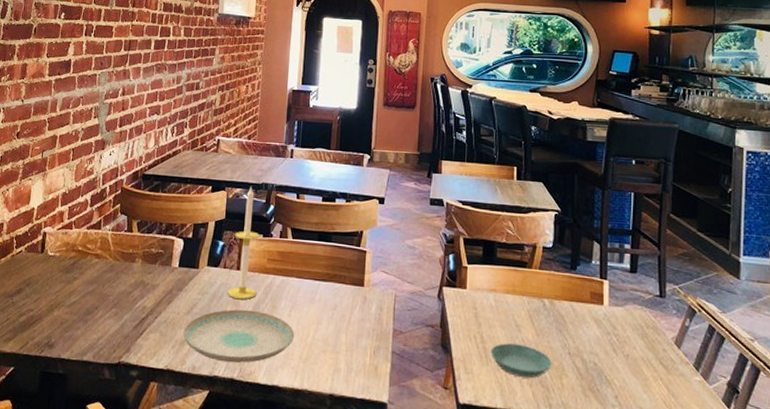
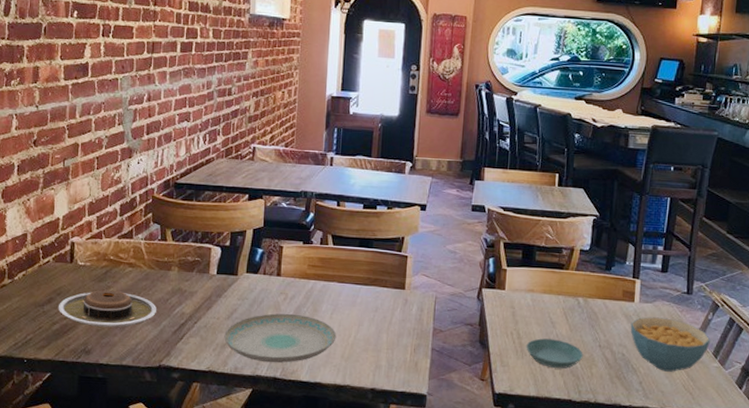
plate: none [26,281,120,321] -> present [58,289,157,328]
candle: present [227,186,260,299] -> none [268,194,300,304]
cereal bowl: none [601,322,690,386] -> present [630,317,711,372]

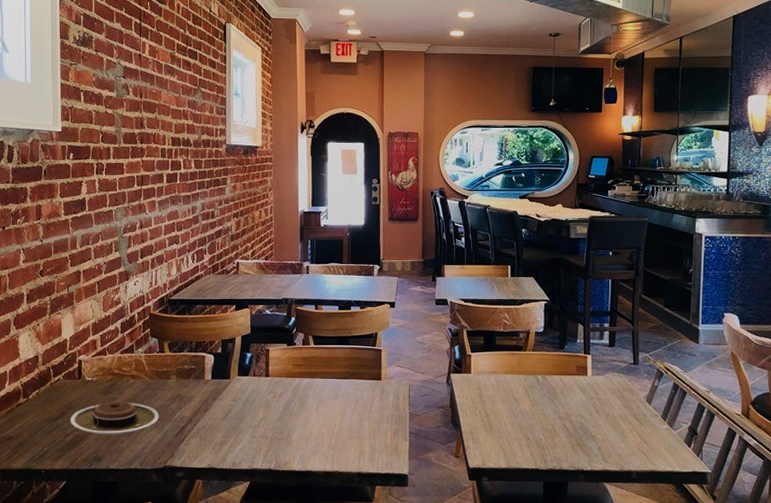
plate: present [224,313,336,363] -> none [221,411,322,456]
saucer: present [526,338,583,369] -> none [494,415,546,442]
cereal bowl: present [630,317,711,372] -> none [586,388,659,436]

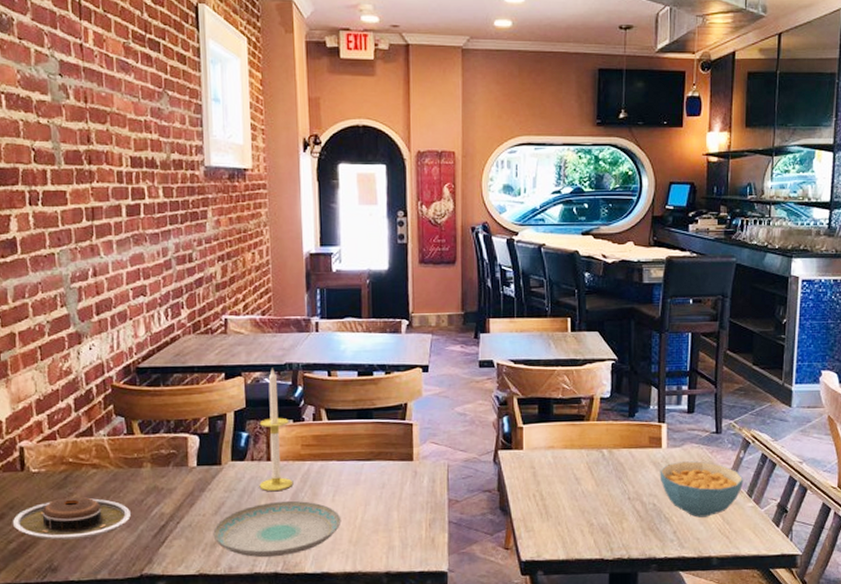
plate: none [221,411,322,456] -> present [213,501,340,558]
candle: none [259,302,286,401] -> present [259,368,294,491]
cereal bowl: none [586,388,659,436] -> present [659,461,744,518]

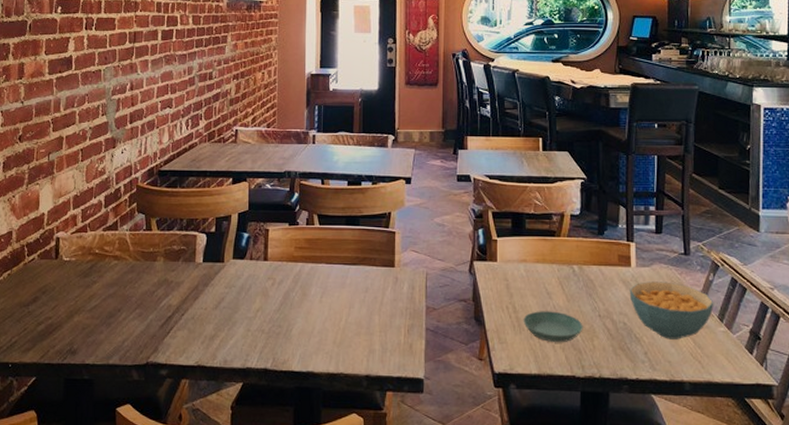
plate: present [12,496,132,540] -> none [43,285,144,325]
plate: present [213,501,340,558] -> none [212,300,326,353]
candle: present [259,368,294,491] -> none [256,175,286,289]
saucer: none [551,496,612,528] -> present [523,311,583,343]

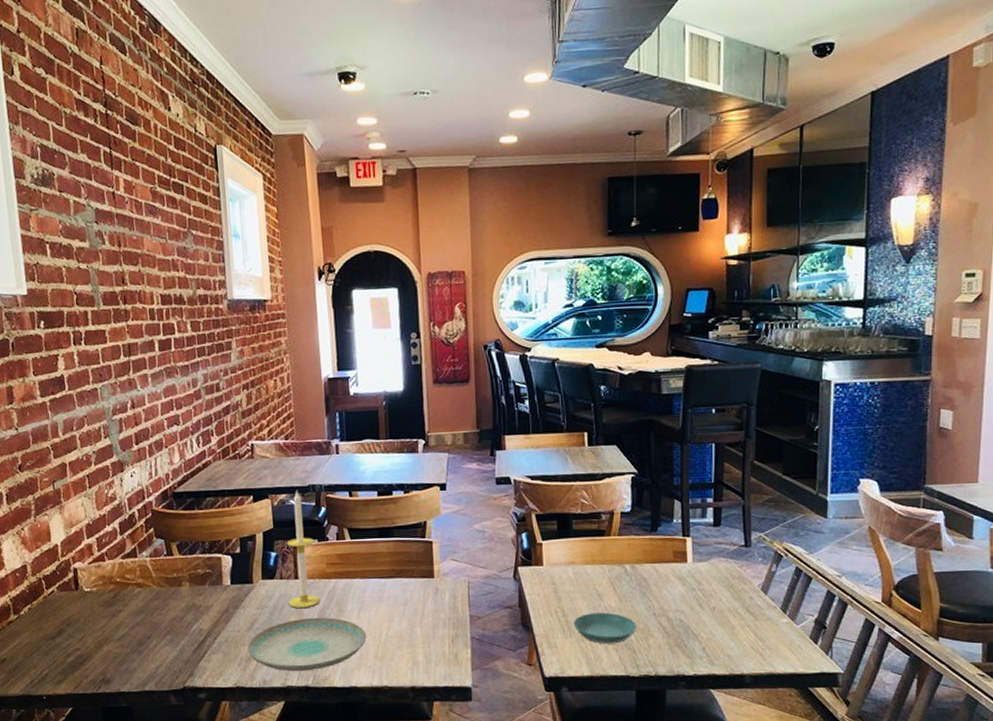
plate: none [212,300,326,353] -> present [247,617,366,672]
candle: none [256,175,286,289] -> present [286,490,320,608]
cereal bowl: present [629,281,714,340] -> none [685,575,777,634]

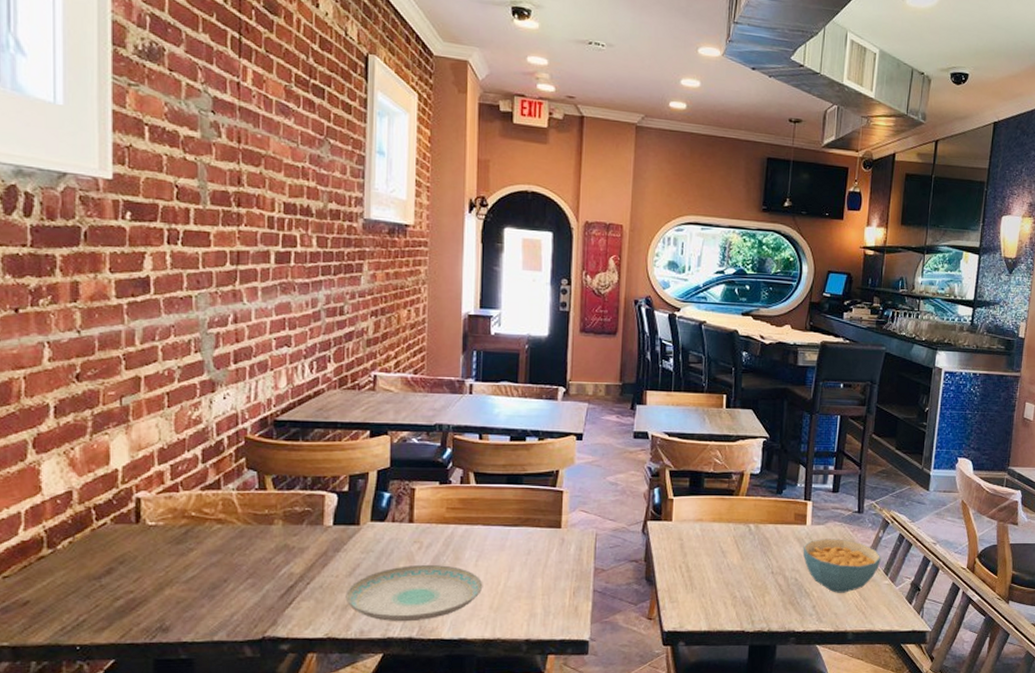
candle: present [286,490,320,608] -> none [399,428,436,553]
saucer: present [573,612,637,644] -> none [696,569,756,600]
cereal bowl: none [685,575,777,634] -> present [803,539,881,593]

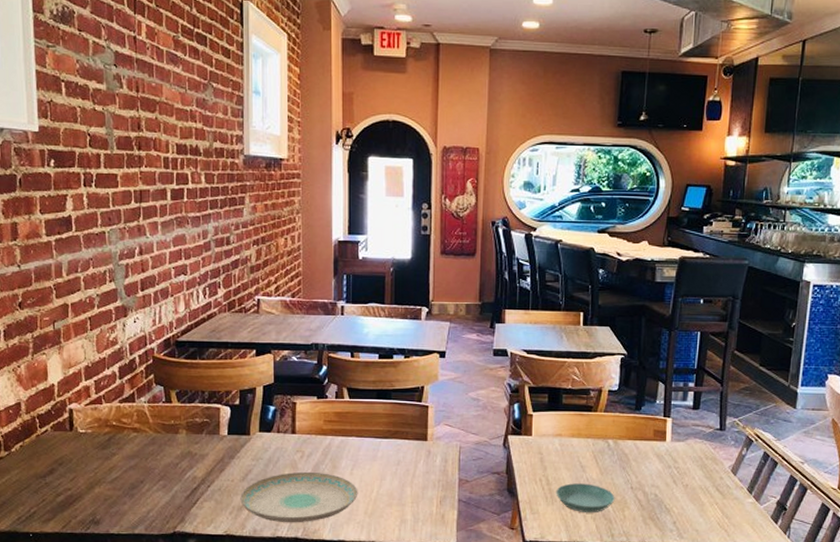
saucer: none [696,569,756,600] -> present [556,483,615,514]
cereal bowl: present [803,539,881,593] -> none [662,455,745,510]

